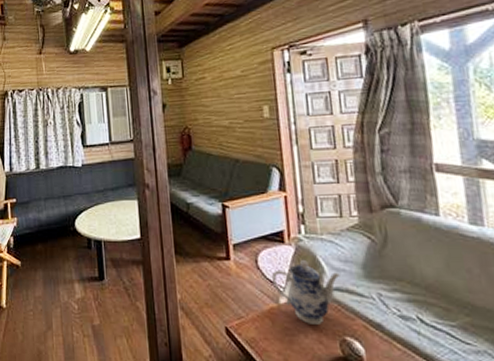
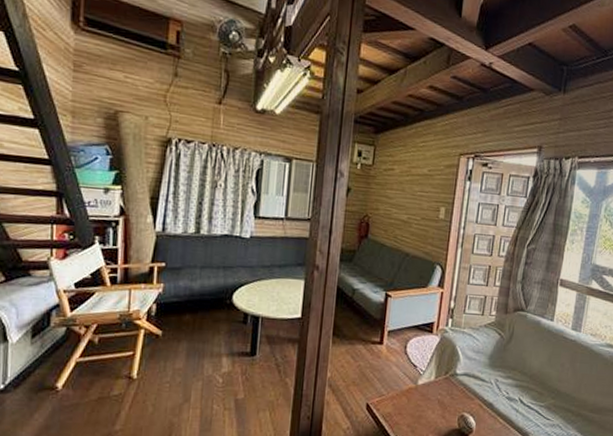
teapot: present [271,259,340,326] -> none [415,348,471,404]

